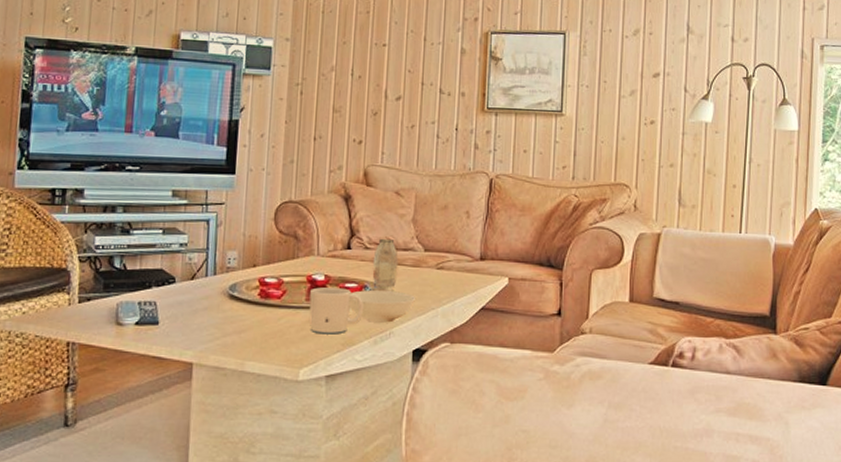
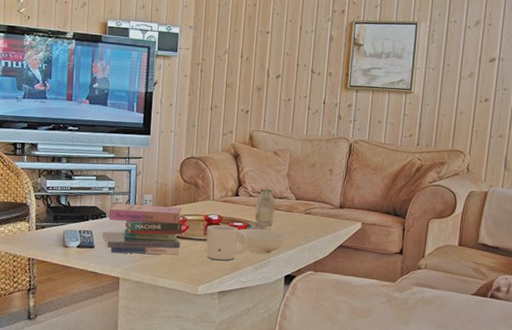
books: none [169,264,278,331] -> present [101,203,183,255]

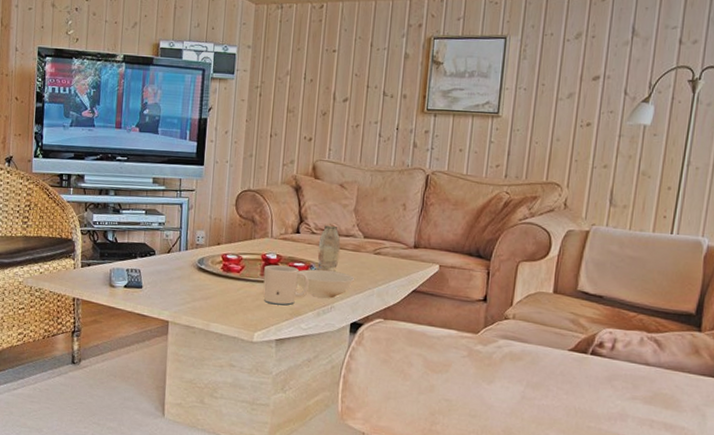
books: present [101,203,183,255] -> none [150,240,238,298]

